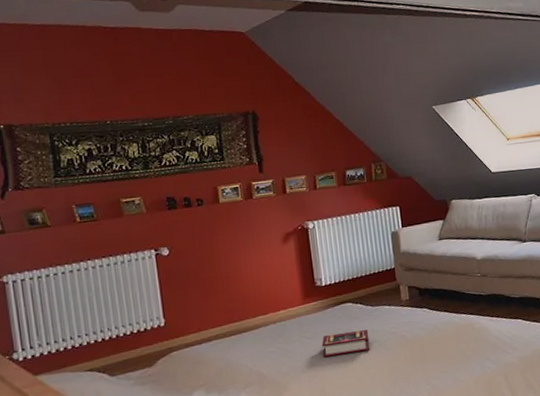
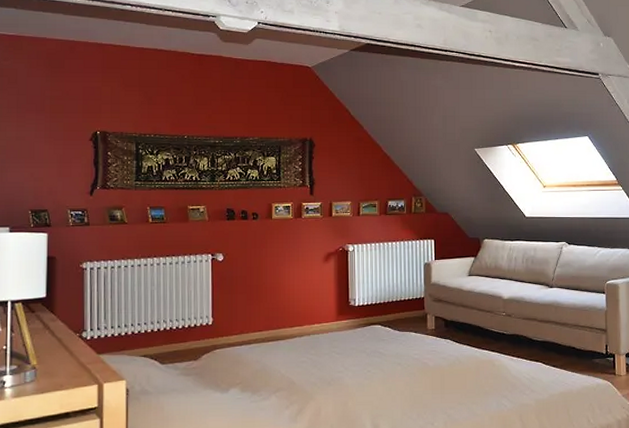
book: present [321,329,370,358] -> none [349,352,394,374]

